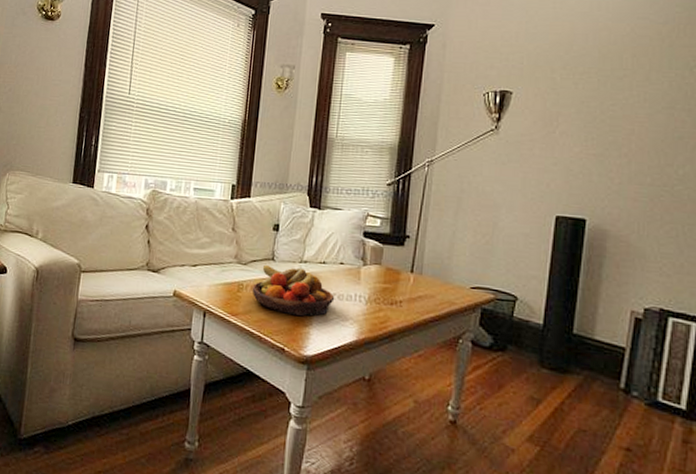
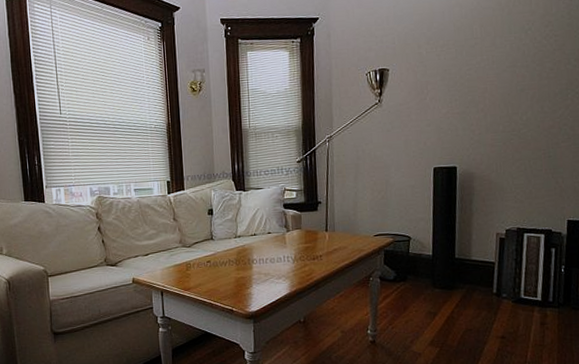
fruit bowl: present [252,264,335,317] -> none [198,242,268,282]

